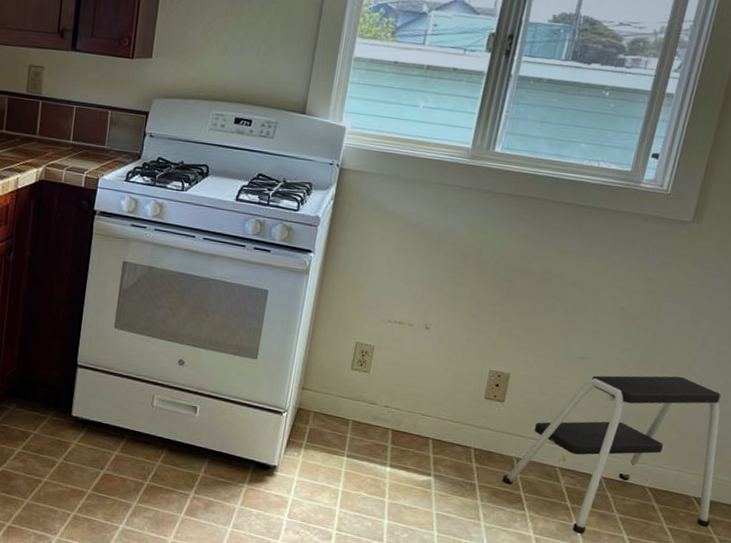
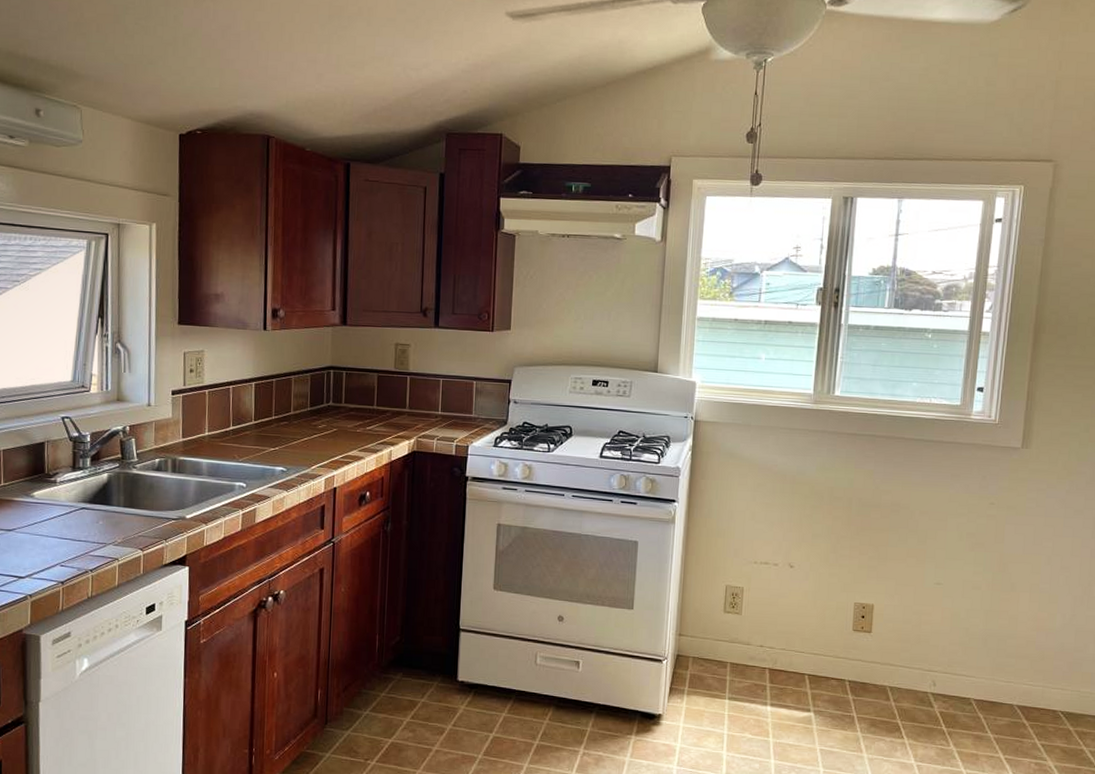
step stool: present [502,375,721,534] -> none [878,594,1079,758]

